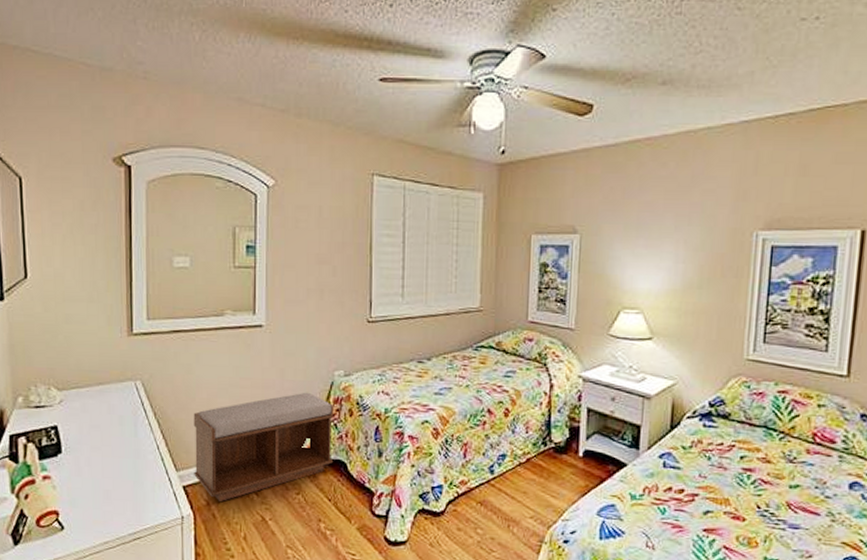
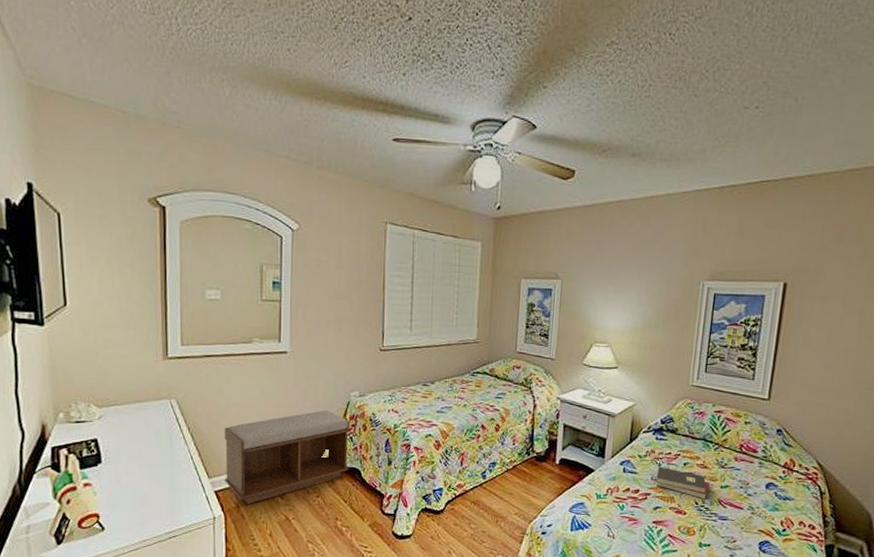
hardback book: none [705,460,775,502] -> present [656,466,710,499]

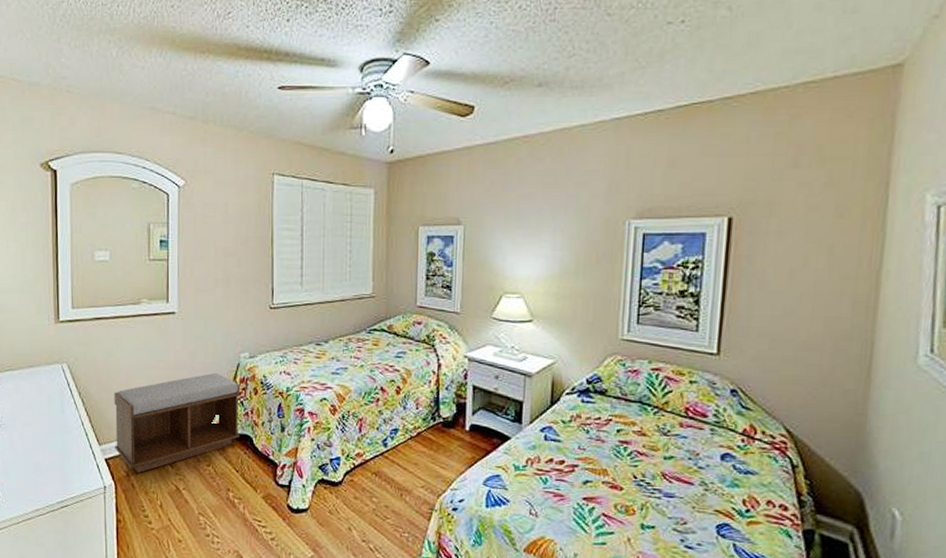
hardback book: present [656,466,710,499] -> none [584,433,650,473]

